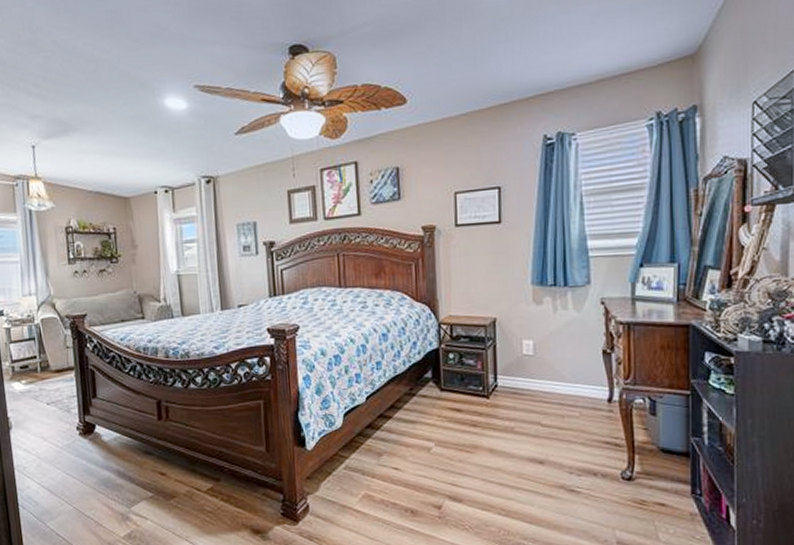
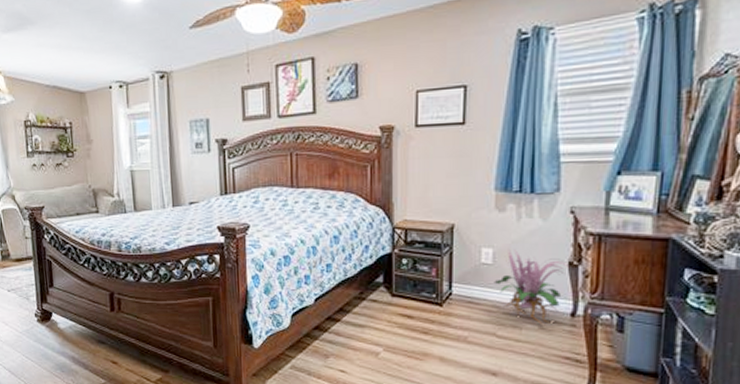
decorative plant: none [536,340,604,413] -> present [494,250,570,327]

